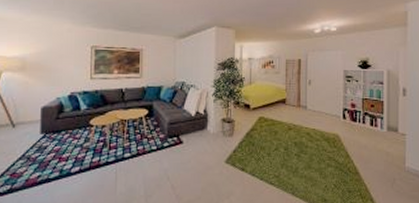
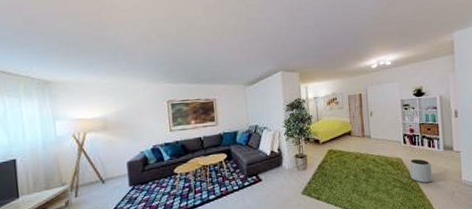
plant pot: none [347,138,372,166] -> present [409,159,432,183]

